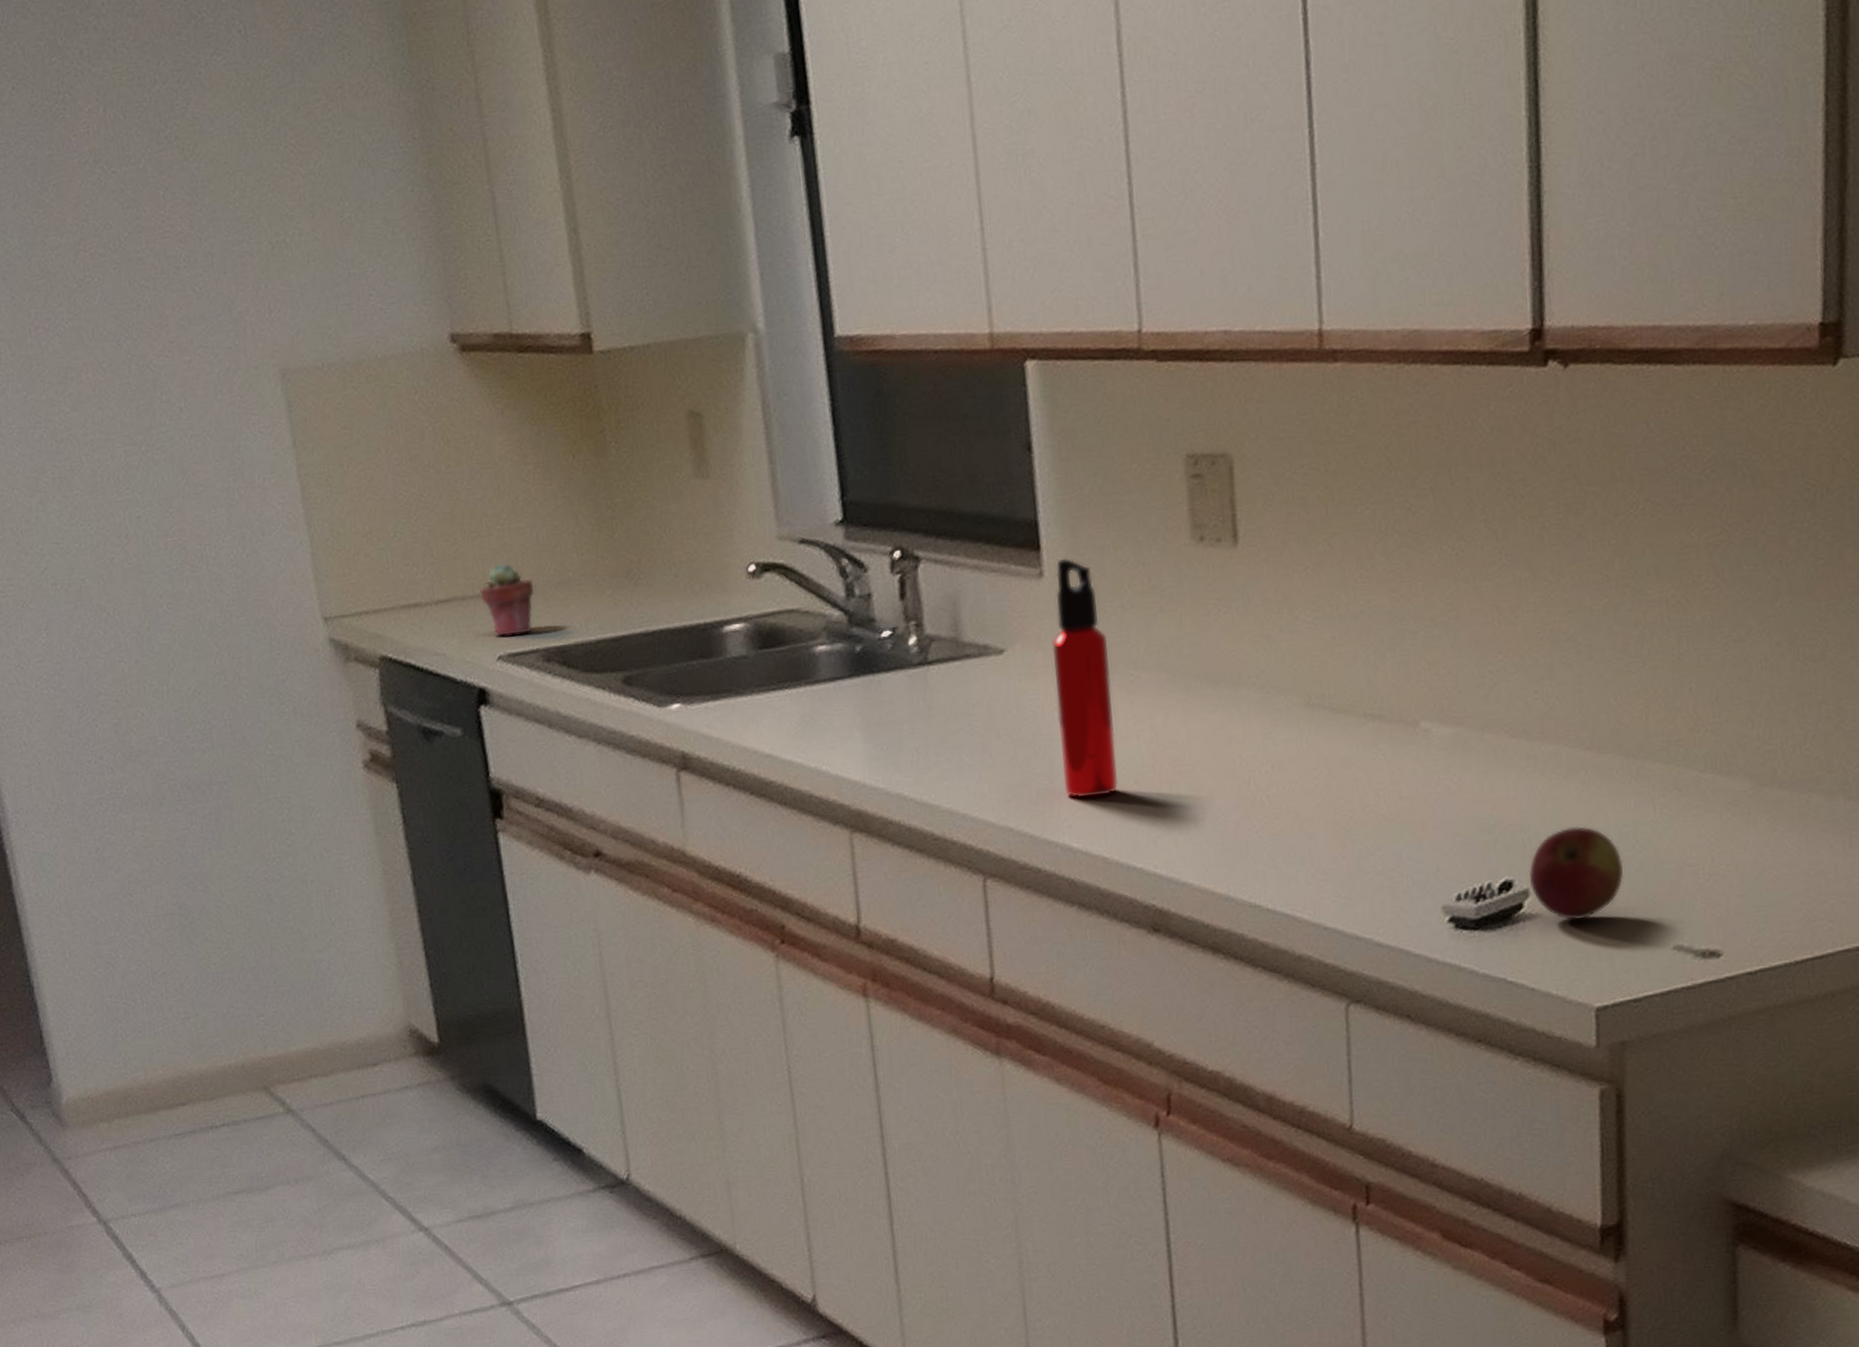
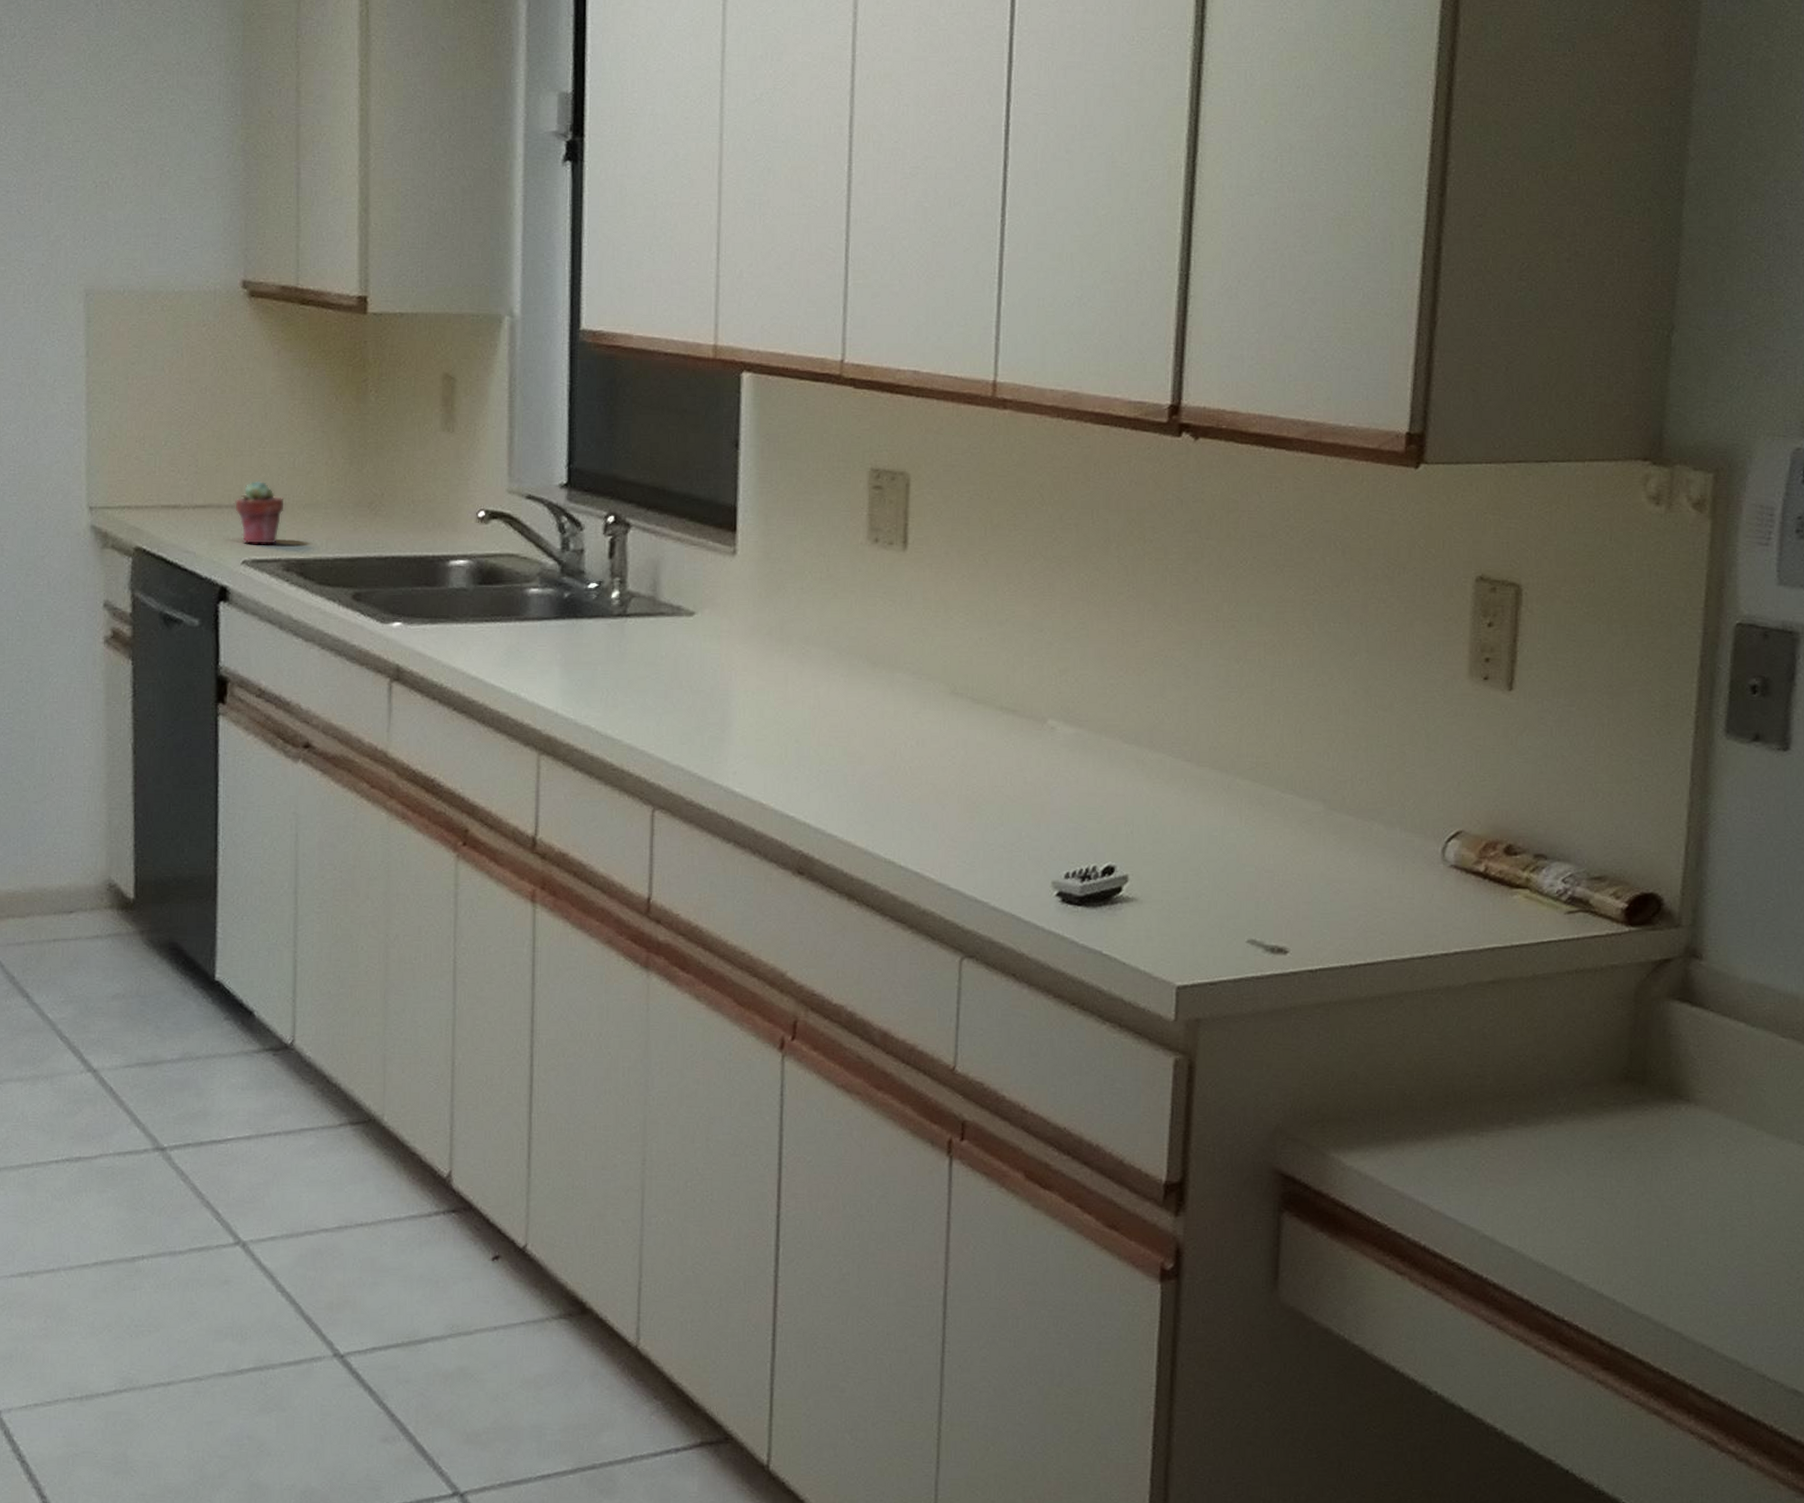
water bottle: present [1052,558,1119,798] -> none [733,541,786,749]
apple: present [1528,826,1624,921] -> none [1129,826,1211,908]

